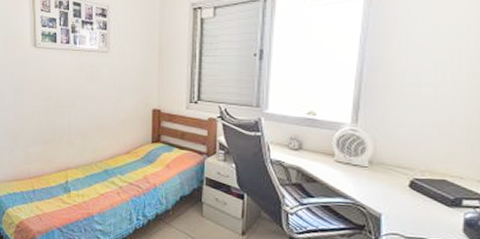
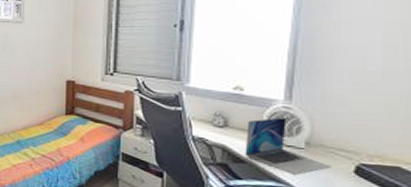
laptop: none [316,139,391,192] -> present [244,117,332,176]

